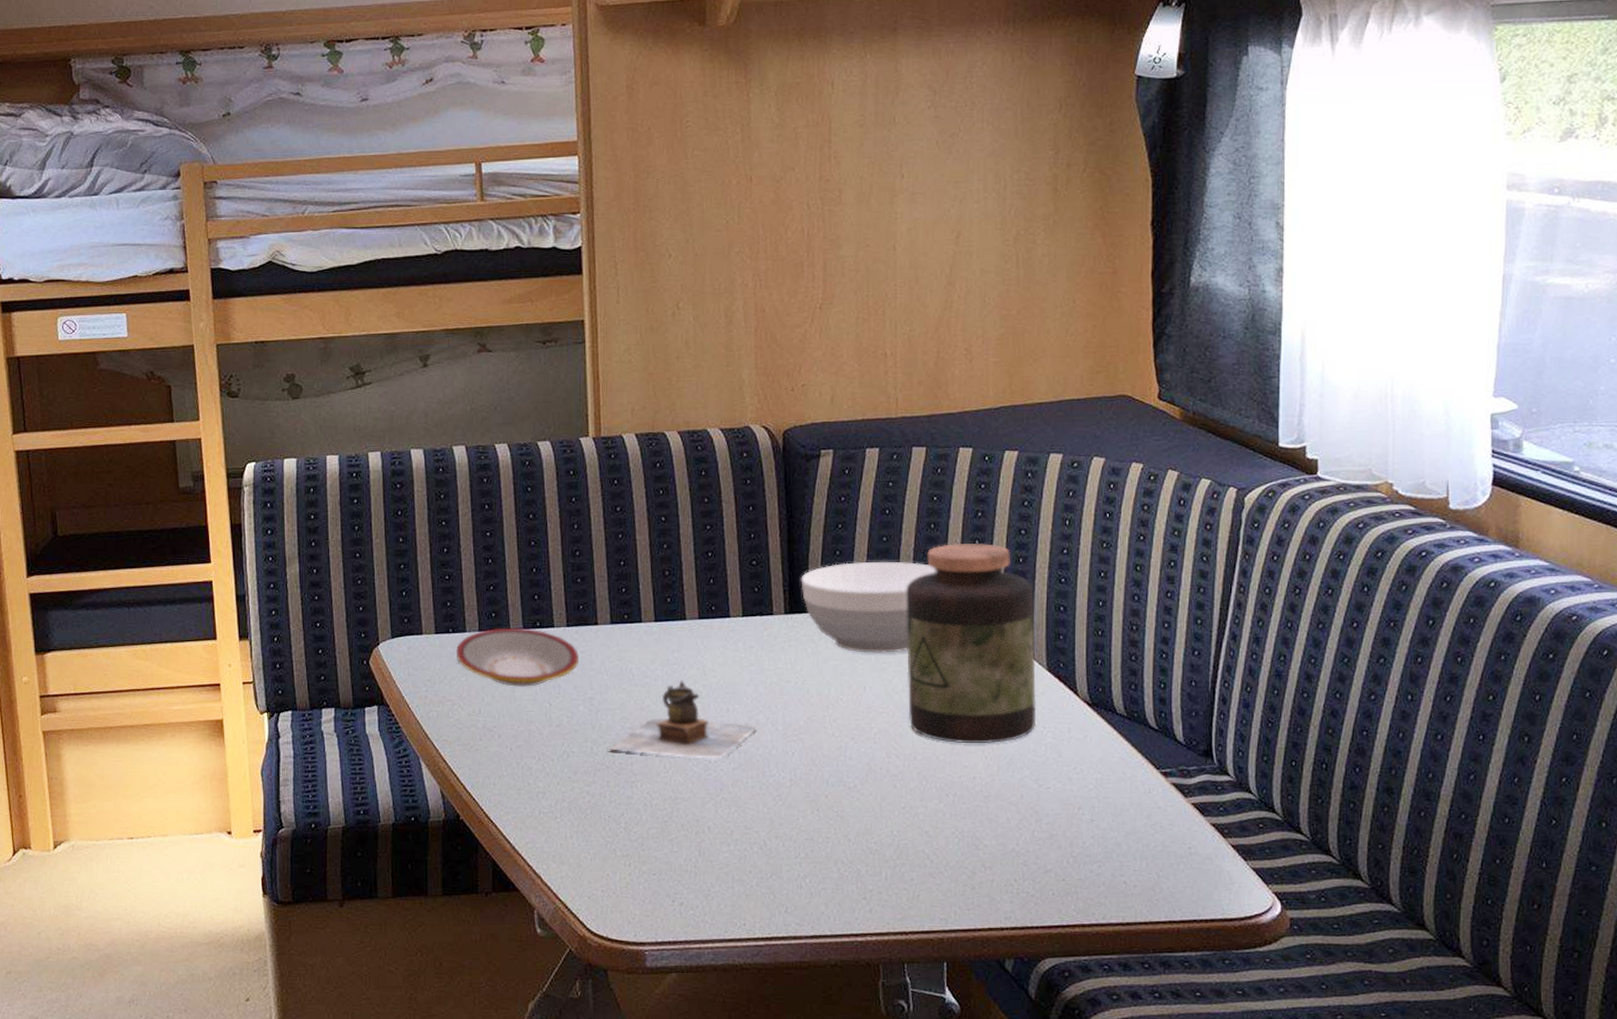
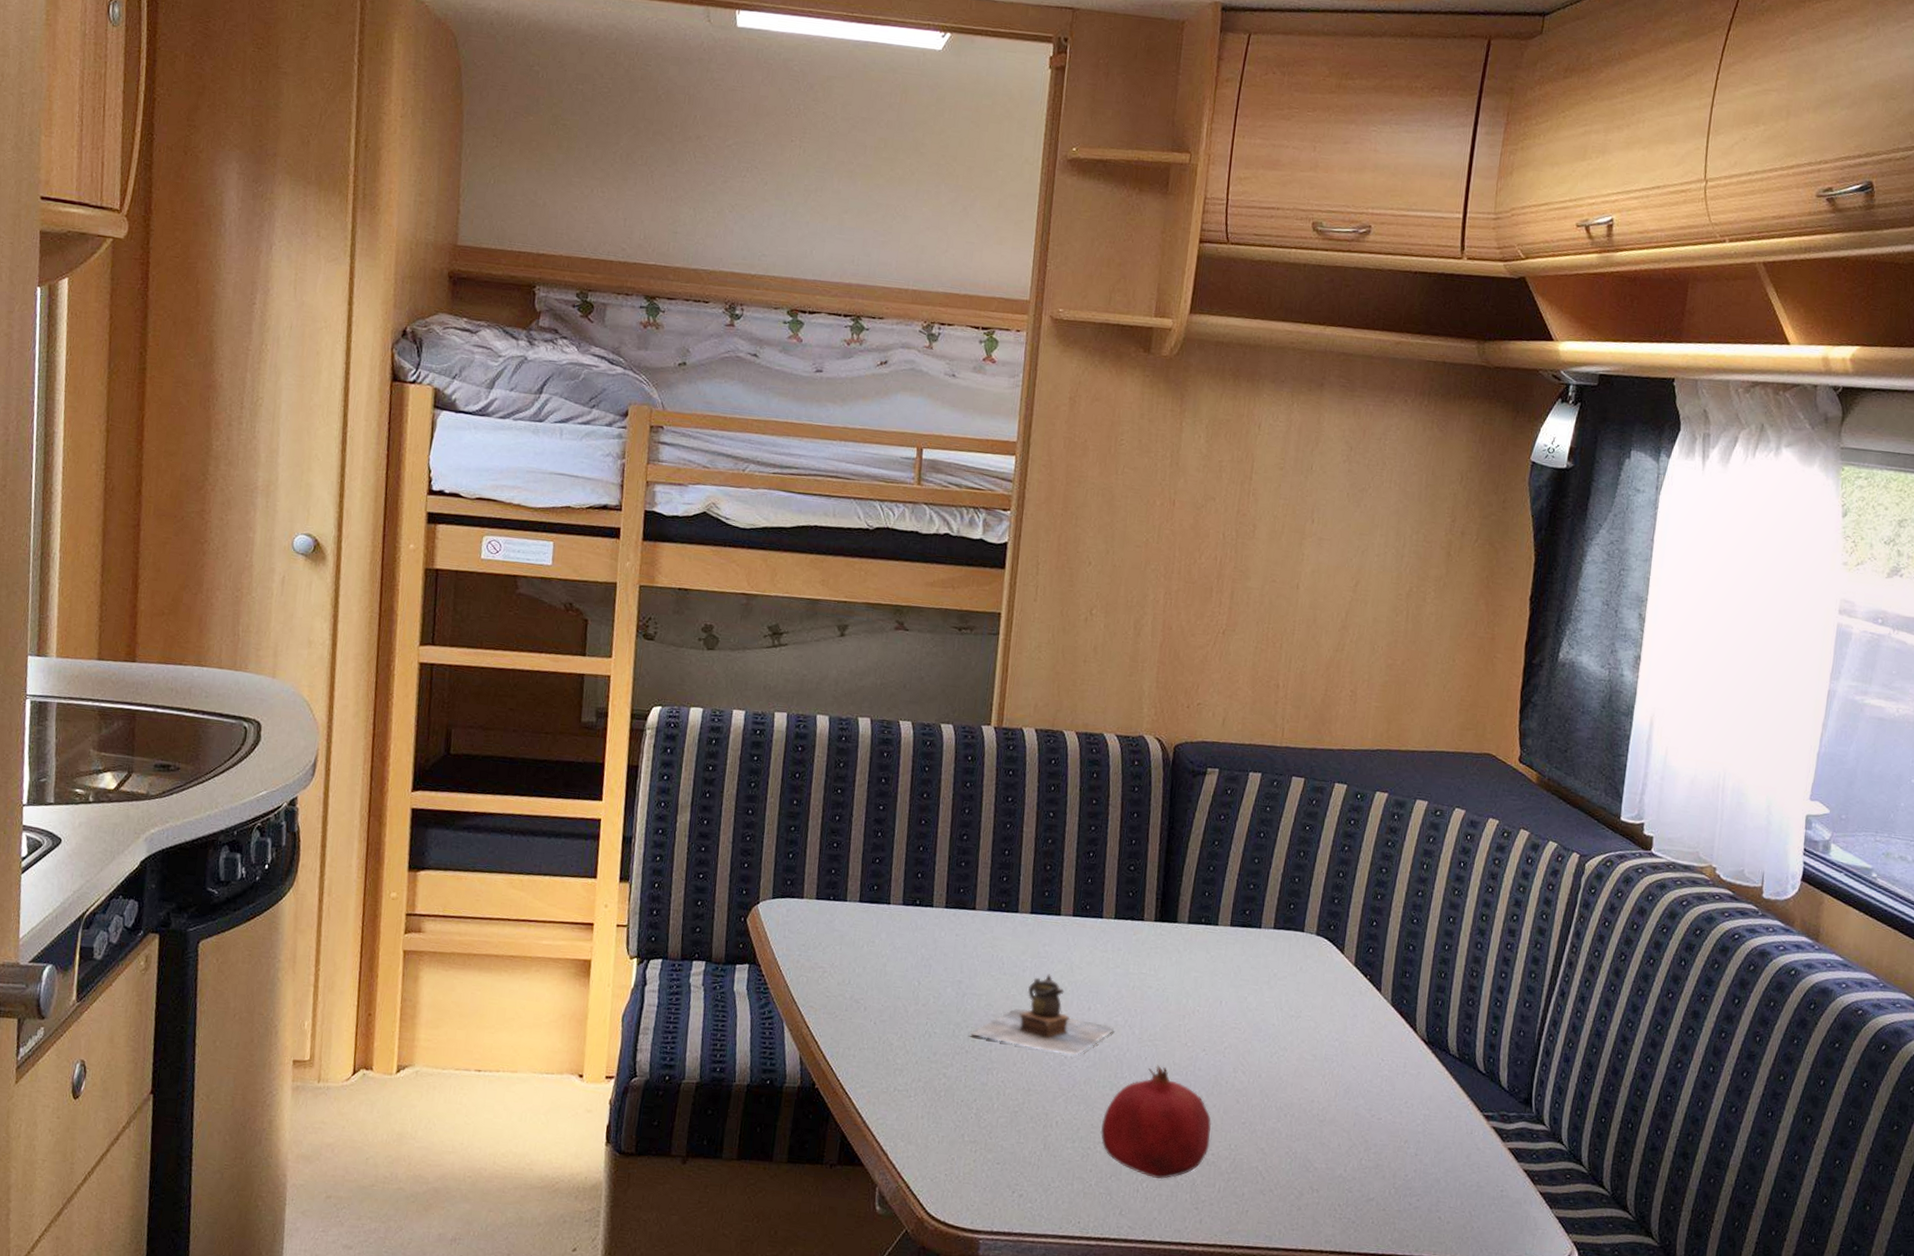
plate: present [457,627,580,687] -> none [834,901,954,963]
fruit: none [755,758,871,872] -> present [1100,1064,1211,1179]
bowl: present [801,561,937,653] -> none [1173,879,1301,972]
jar: present [906,542,1037,744] -> none [1258,873,1388,1070]

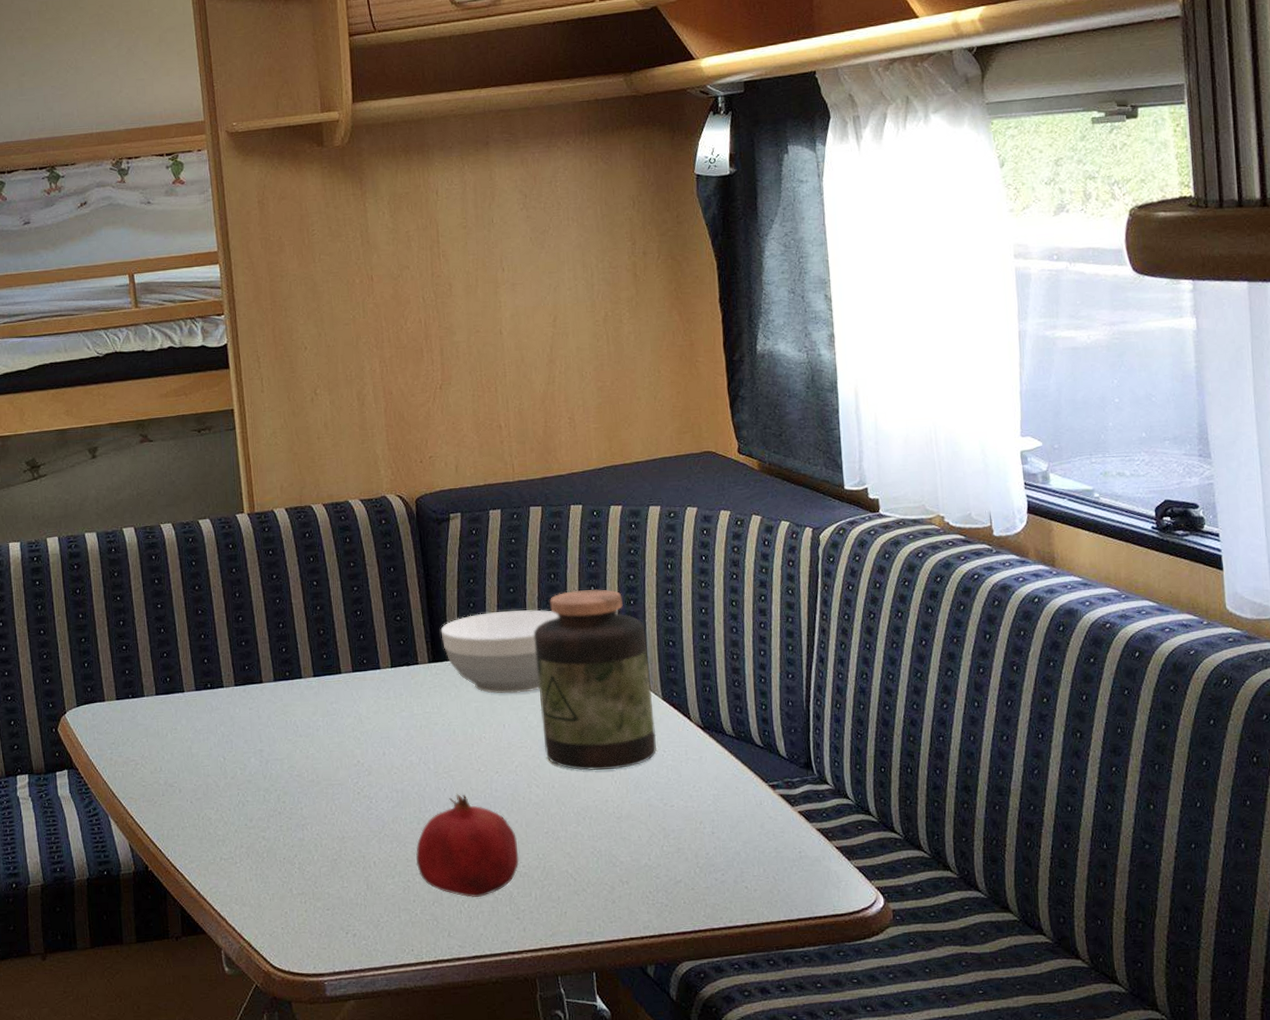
teapot: present [969,974,1114,1055] -> none [279,729,410,799]
bowl: none [1173,879,1301,972] -> present [440,609,560,694]
jar: none [1258,873,1388,1070] -> present [533,589,657,771]

